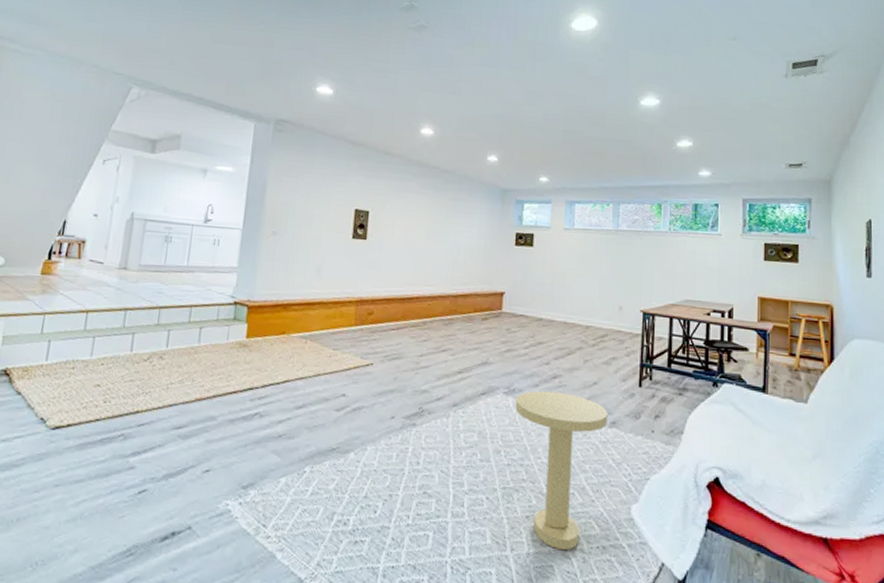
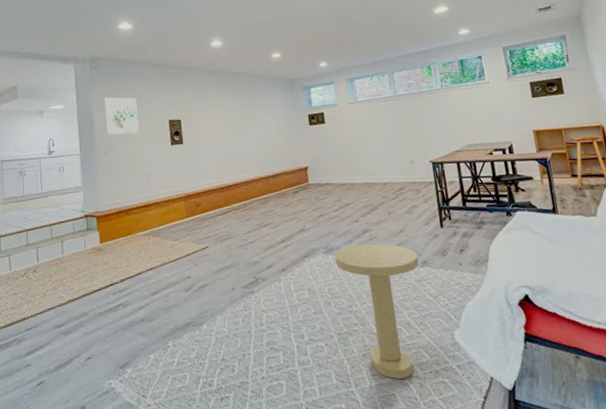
wall art: none [278,168,322,218] -> present [104,97,139,135]

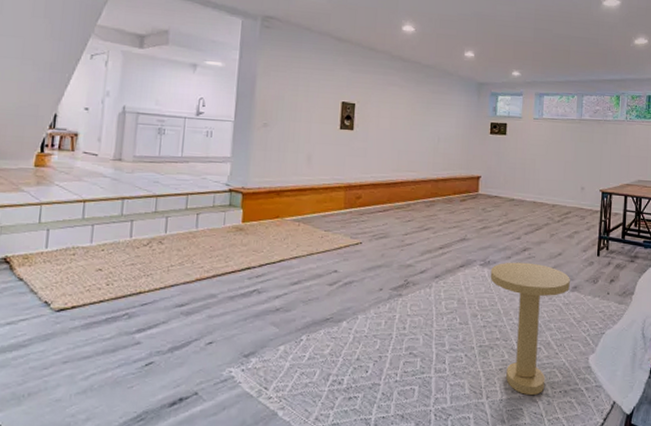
wall art: present [104,97,139,135] -> none [268,63,309,110]

